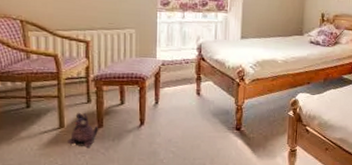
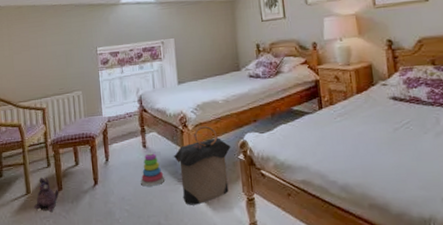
stacking toy: none [190,100,216,132] -> present [140,152,165,187]
laundry hamper: none [226,82,283,152] -> present [173,126,231,205]

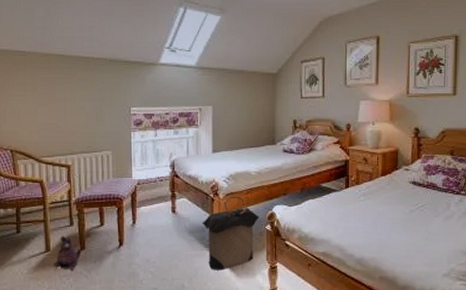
stacking toy: present [140,152,165,187] -> none [167,217,192,250]

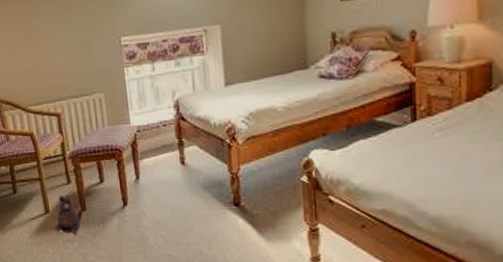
laundry hamper: present [202,196,259,270] -> none [218,140,292,234]

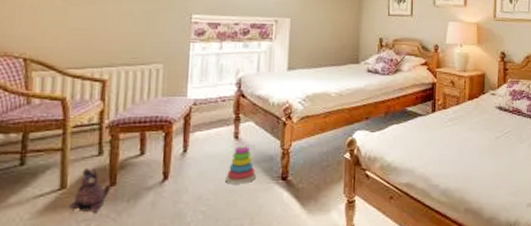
stacking toy: none [178,170,209,210] -> present [225,144,257,184]

